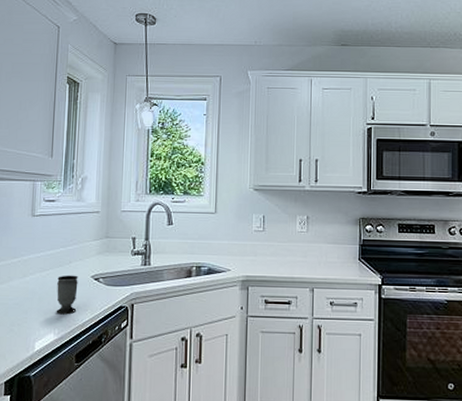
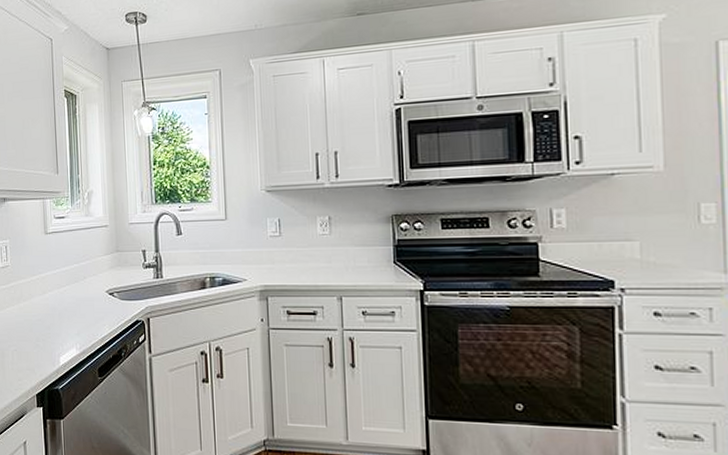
cup: present [56,275,78,314] -> none [74,290,94,329]

